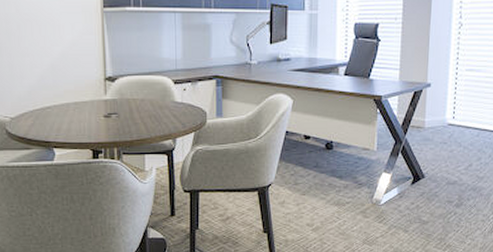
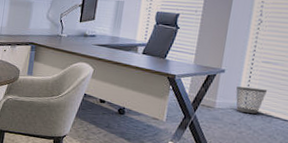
wastebasket: none [443,101,474,128] -> present [236,86,268,114]

